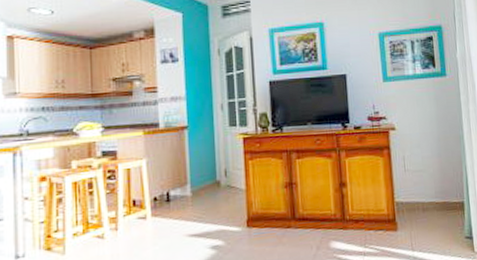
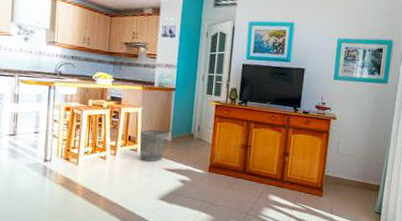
waste bin: none [148,184,183,230] -> present [140,129,166,162]

